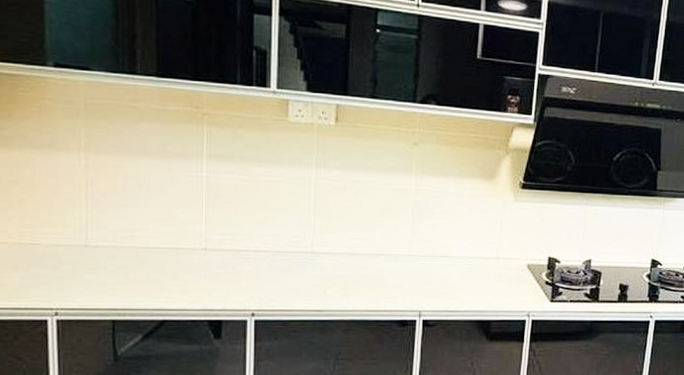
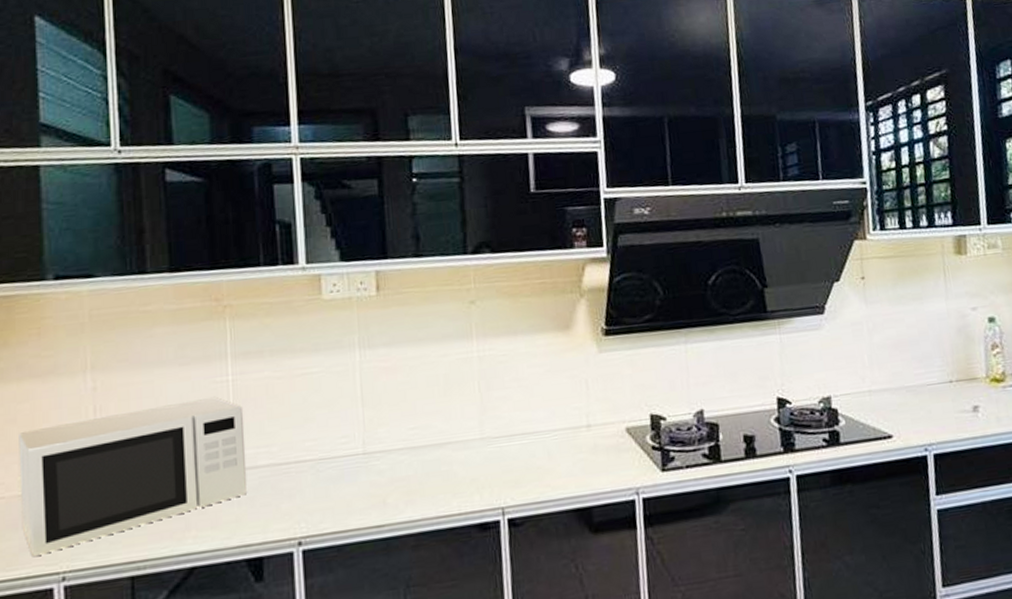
microwave: none [20,187,214,294] -> present [19,396,248,558]

